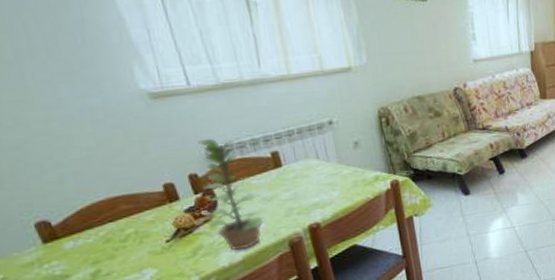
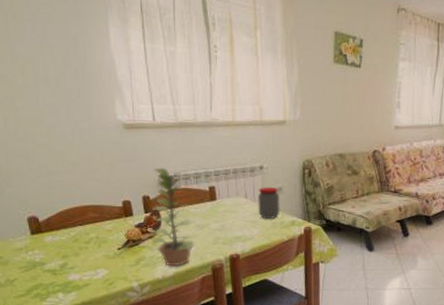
jar: none [330,142,360,179] -> present [258,187,280,219]

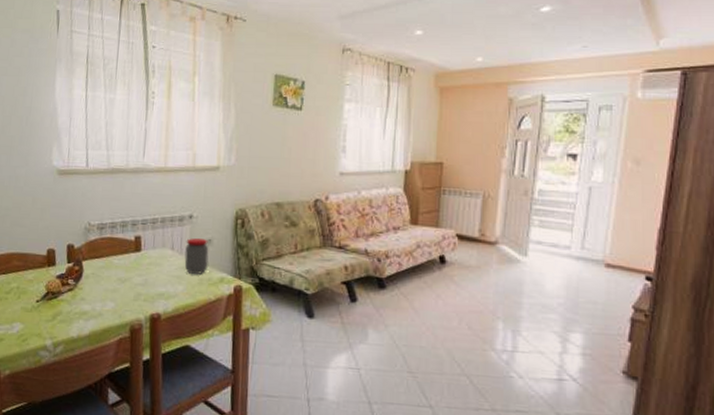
plant: present [150,167,195,267] -> none [70,215,117,325]

